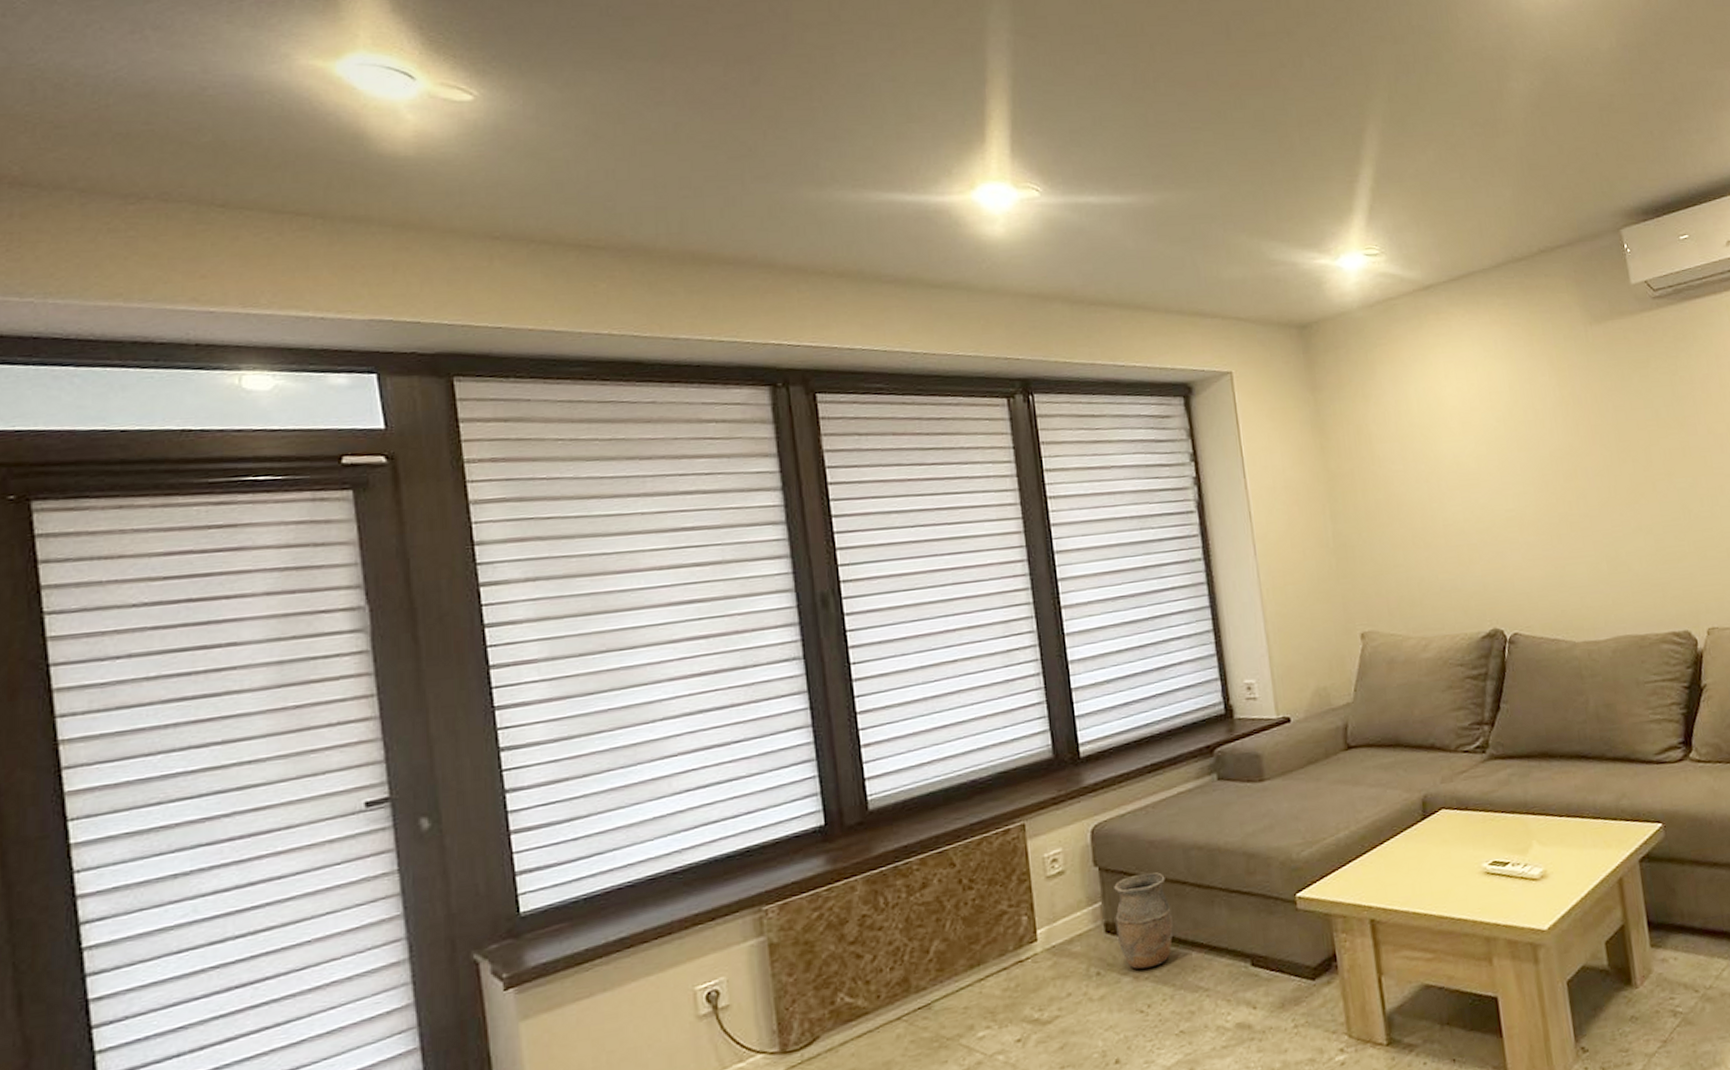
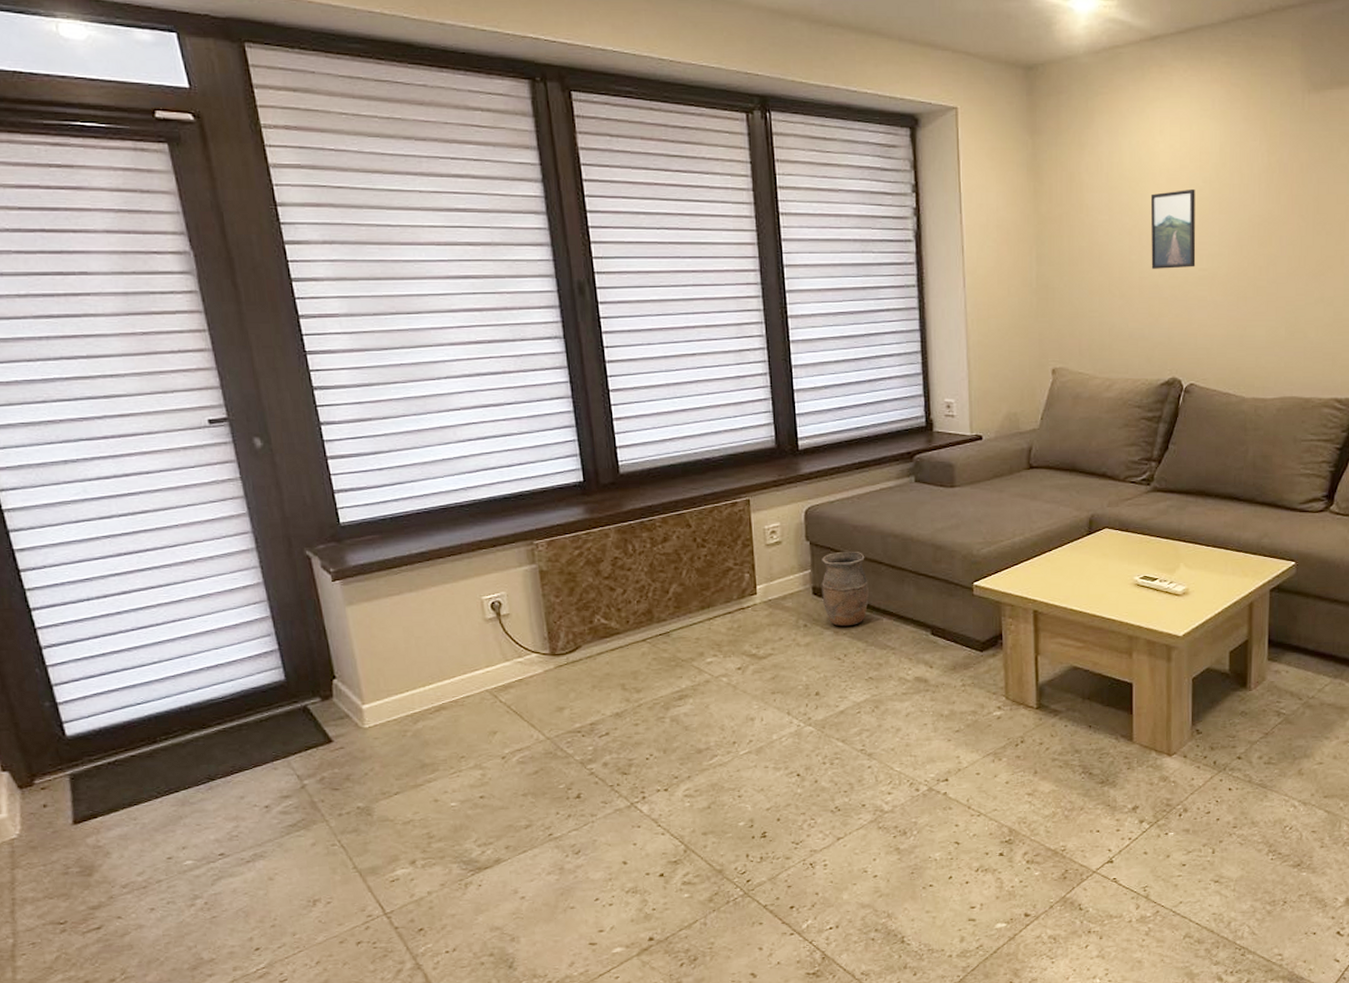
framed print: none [1444,429,1502,515] -> present [1150,188,1196,269]

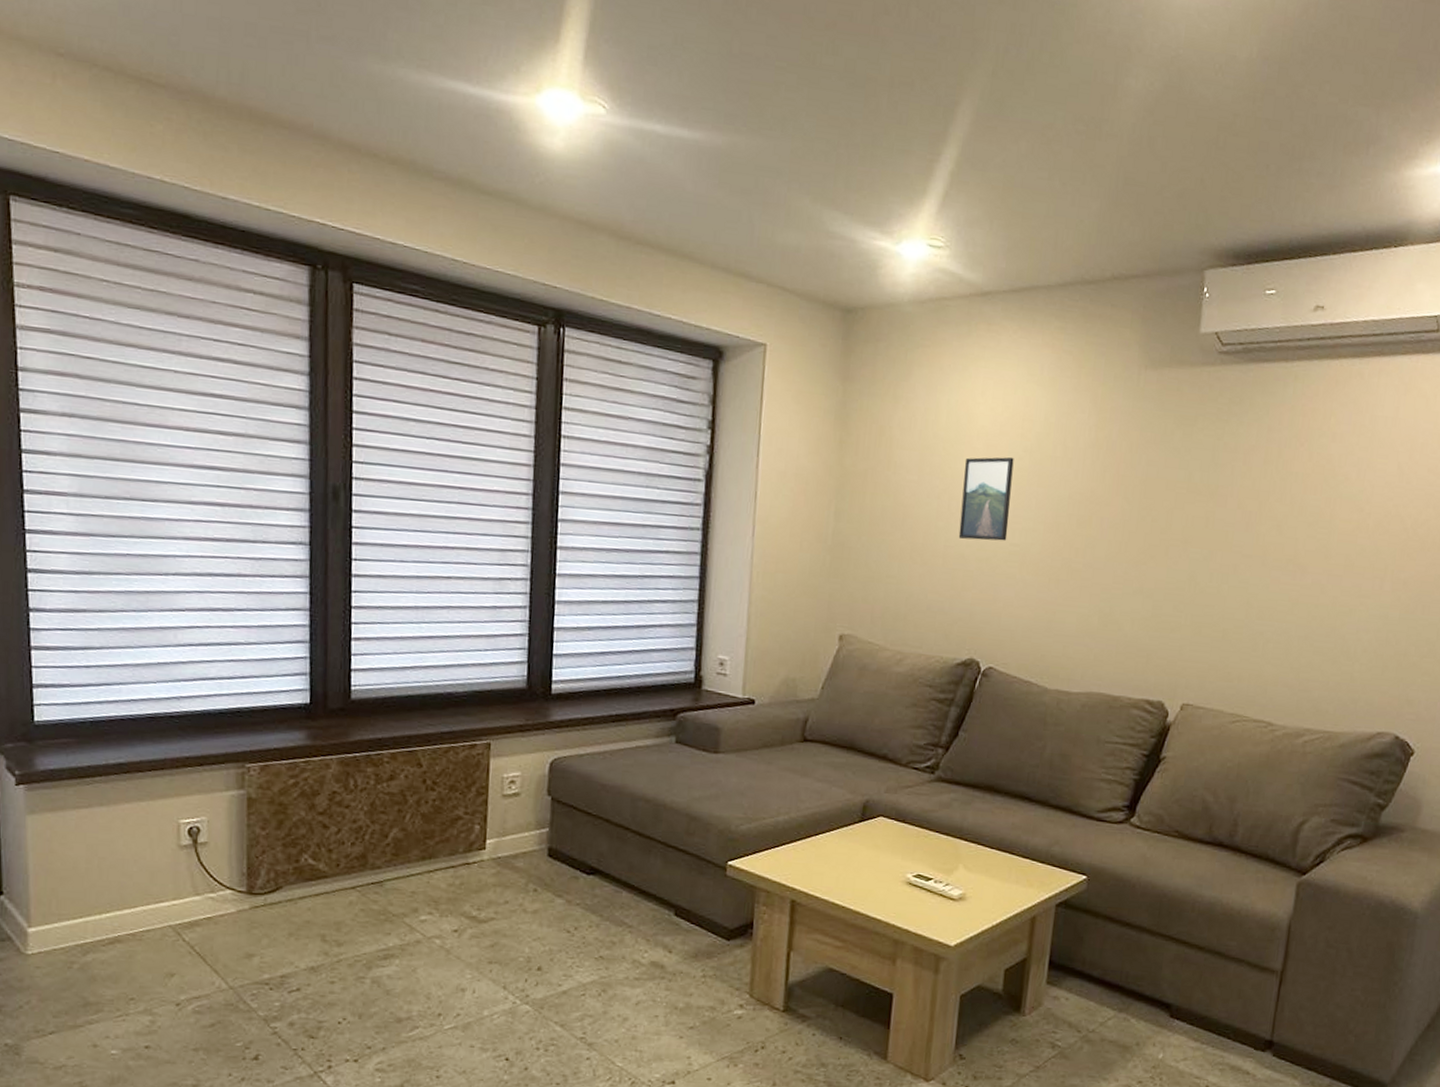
vase: present [821,551,869,627] -> none [557,811,611,896]

